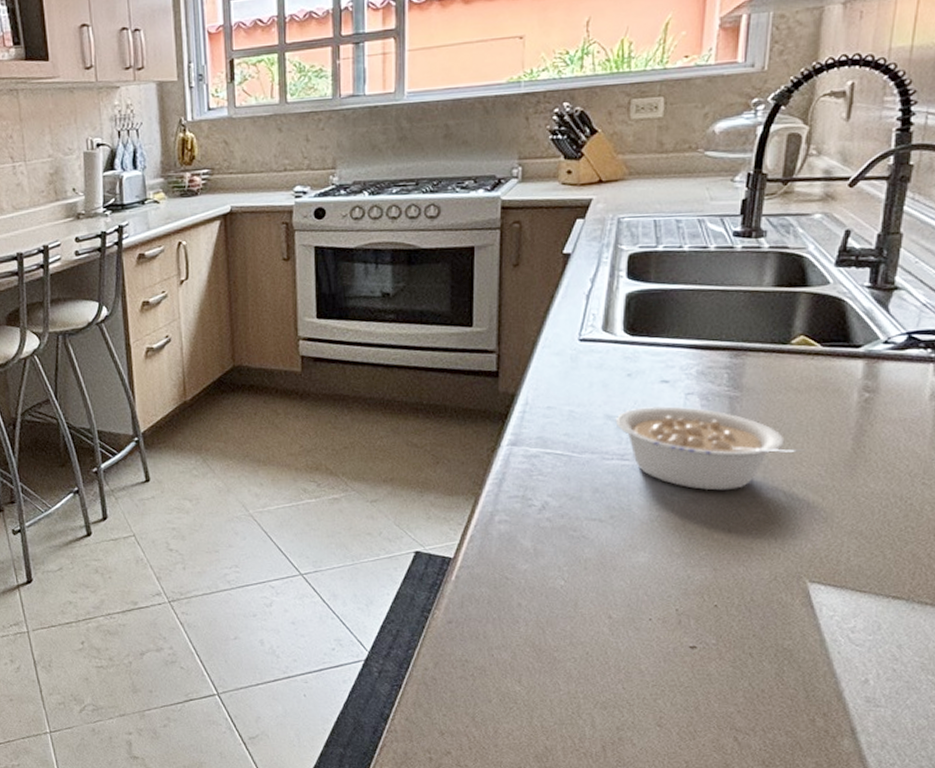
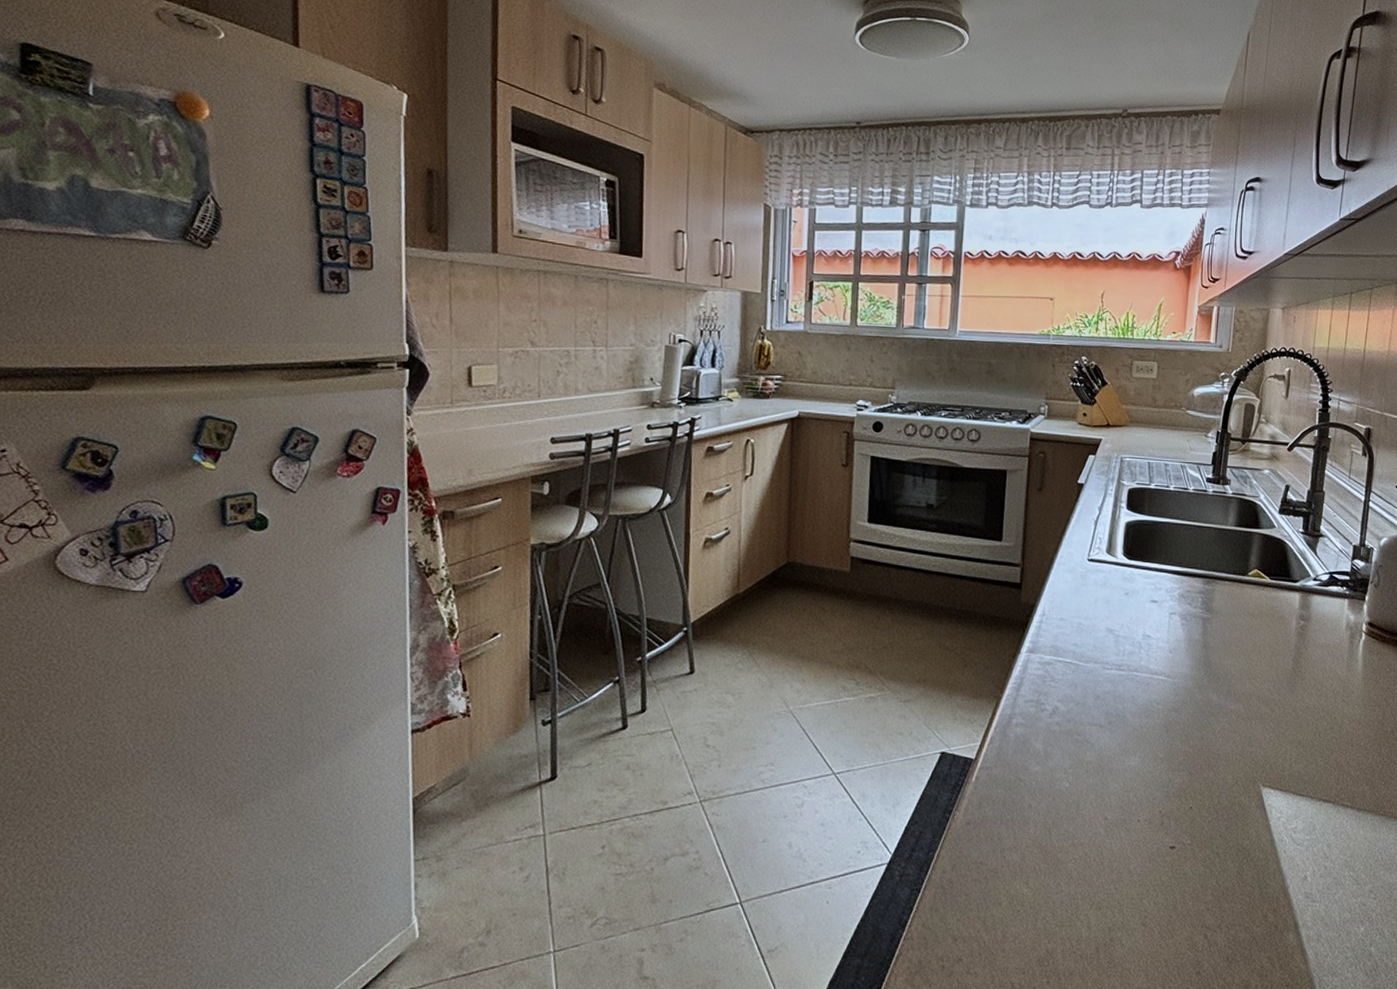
legume: present [615,405,806,491] -> none [1115,622,1259,701]

